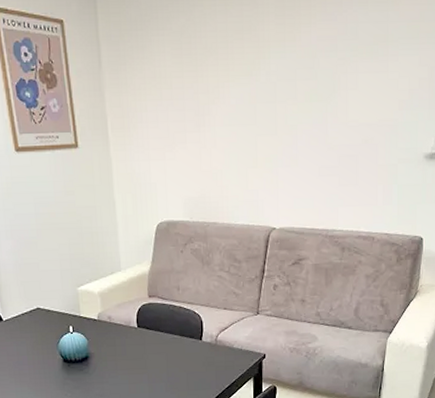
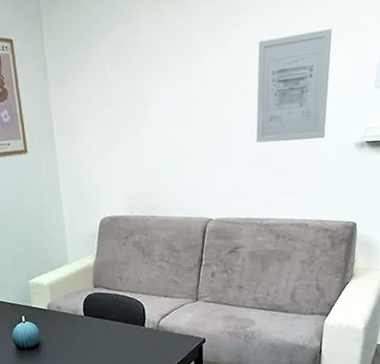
wall art: none [323,31,405,149] -> present [256,28,333,143]

